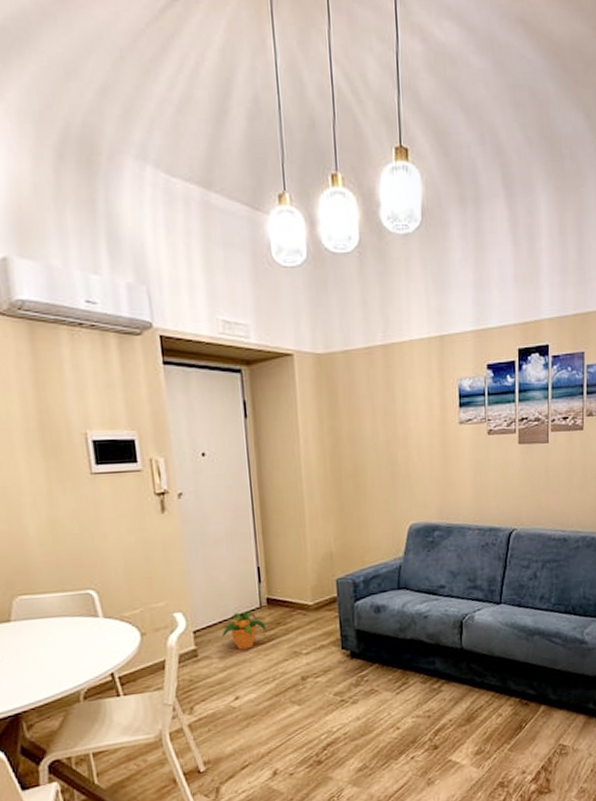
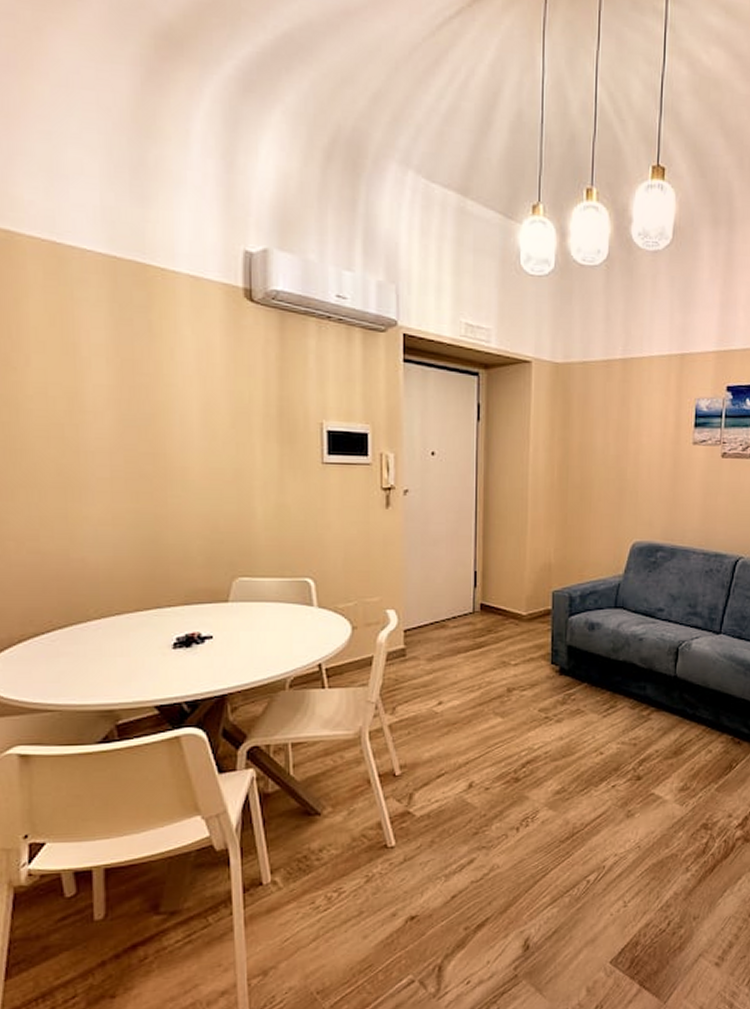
potted plant: present [222,610,267,650] -> none [433,614,477,654]

